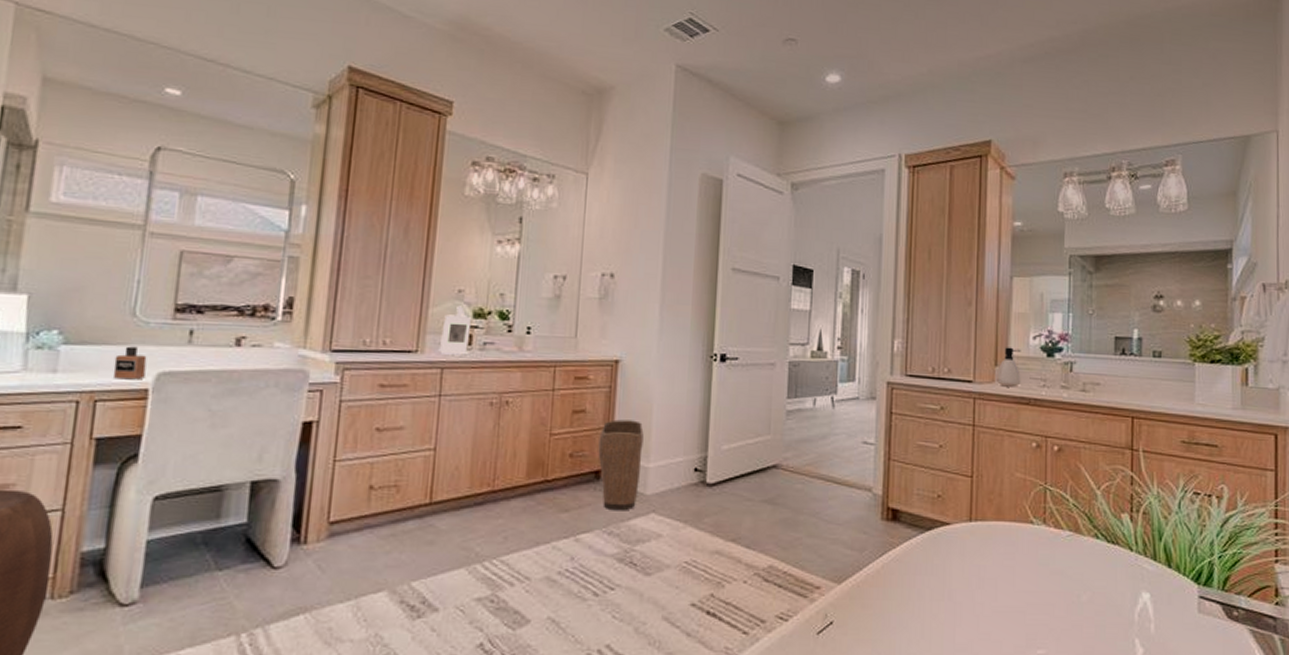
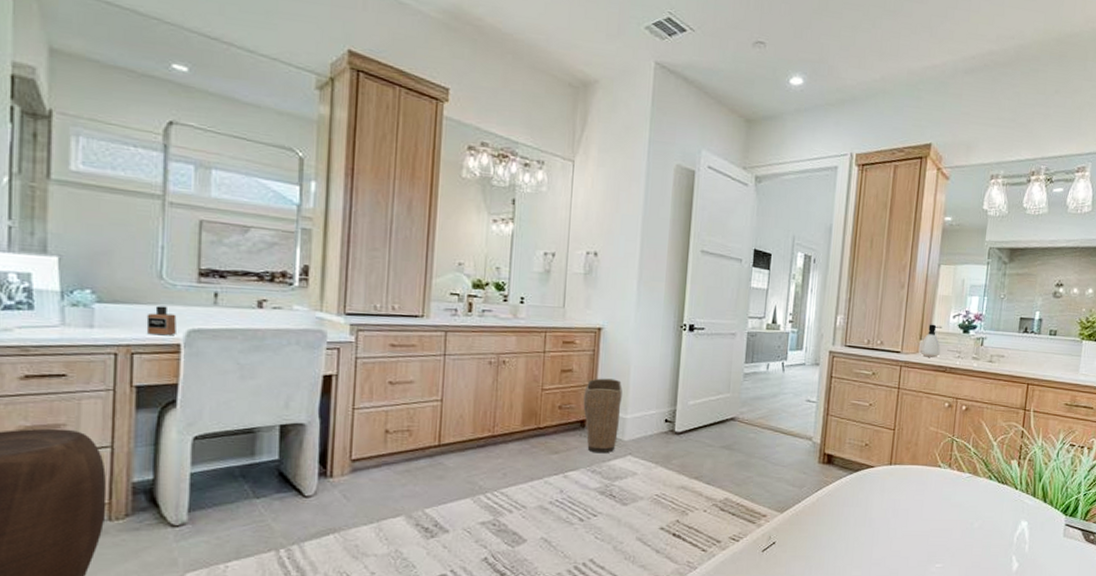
tissue box: present [440,305,472,355] -> none [443,277,472,320]

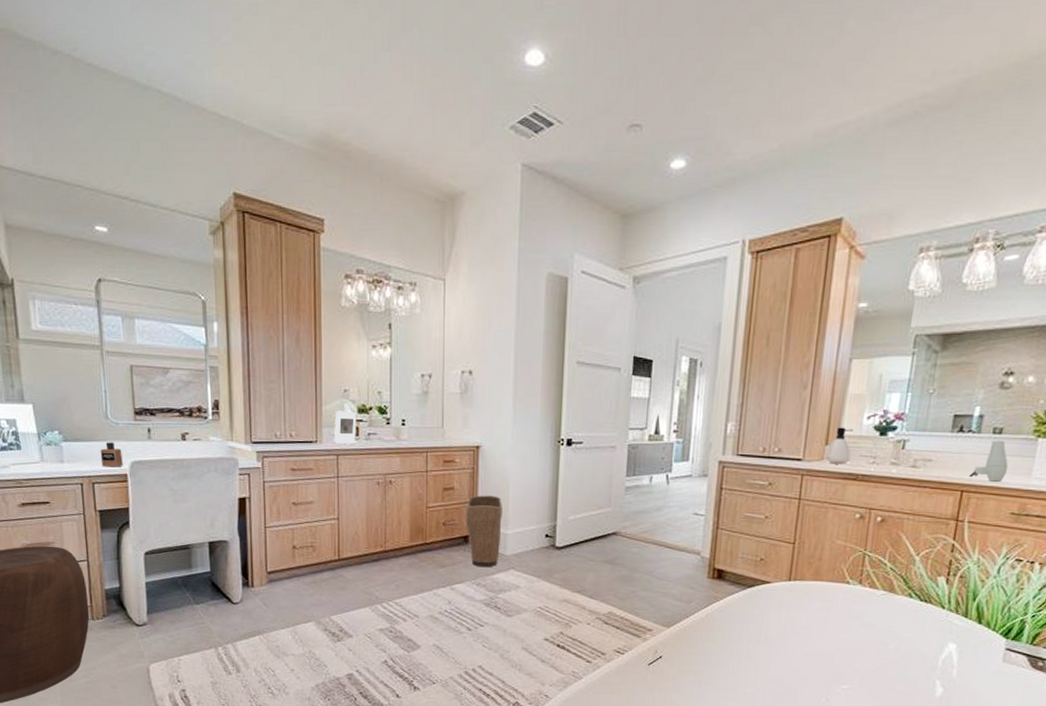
tissue box: none [443,277,472,320] -> present [334,403,357,444]
hair dryer: none [1033,340,1062,378] -> present [969,440,1009,483]

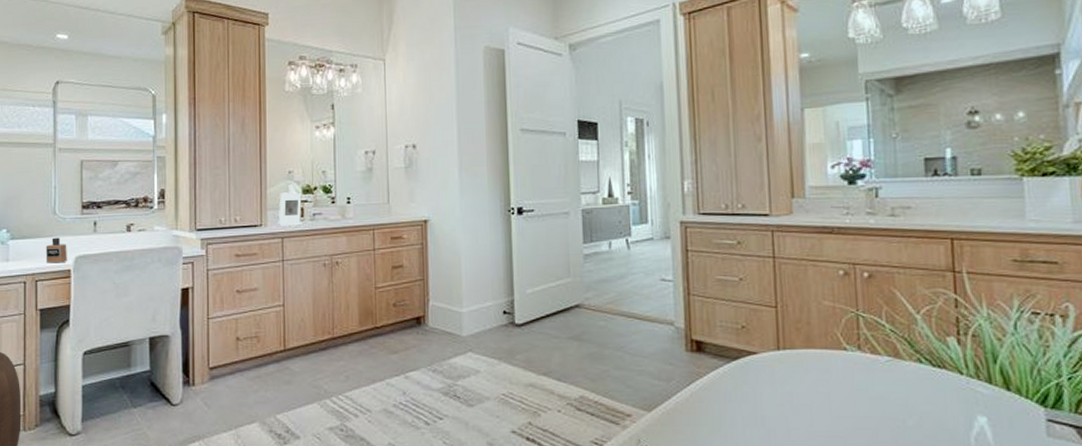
laundry basket: present [466,495,502,567] -> none [417,271,456,350]
soap dispenser: present [825,427,854,464] -> none [793,178,821,218]
hair dryer: present [969,440,1009,483] -> none [956,181,998,228]

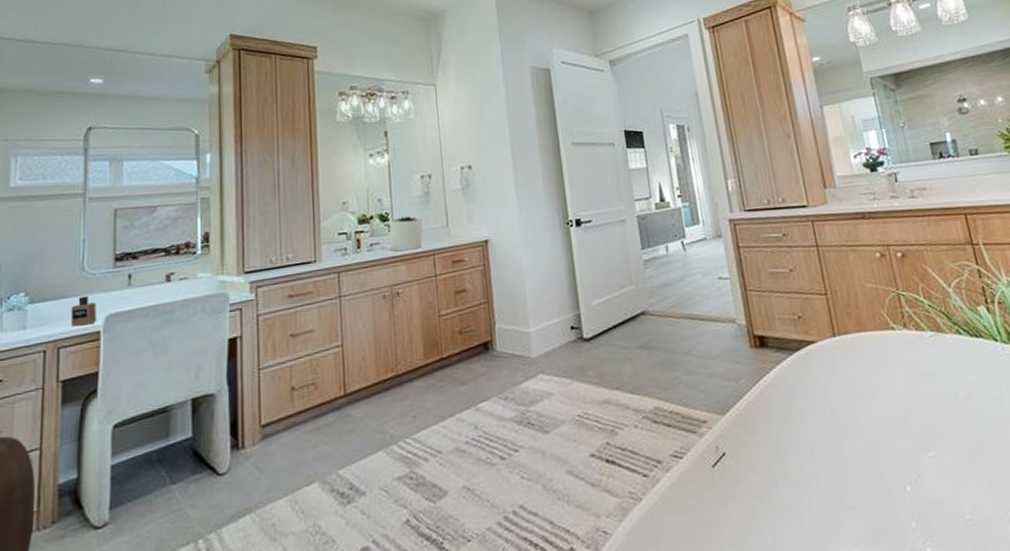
tissue box: present [279,184,302,226] -> none [333,215,358,260]
planter: none [331,189,364,224] -> present [389,215,423,252]

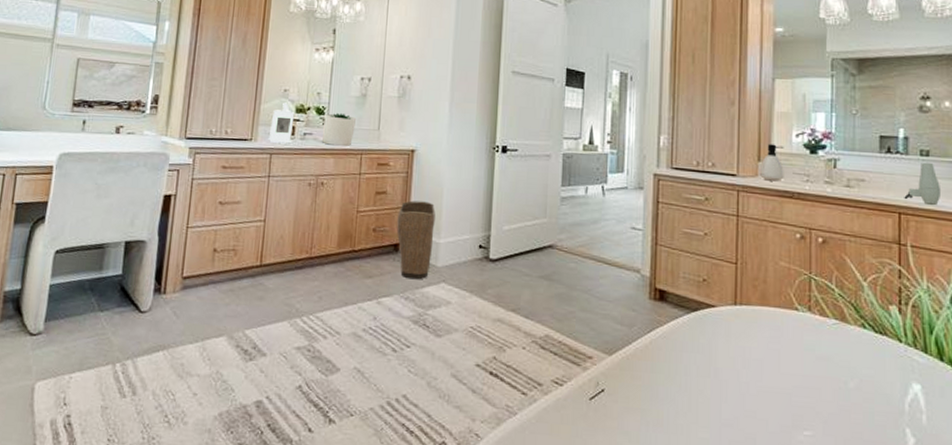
perfume: present [70,296,96,327] -> none [28,132,53,159]
tissue box: none [333,215,358,260] -> present [269,102,295,143]
laundry basket: none [482,291,525,377] -> present [396,200,436,279]
soap dispenser: none [827,169,852,206] -> present [759,144,784,182]
hair dryer: none [965,160,998,202] -> present [904,162,942,206]

